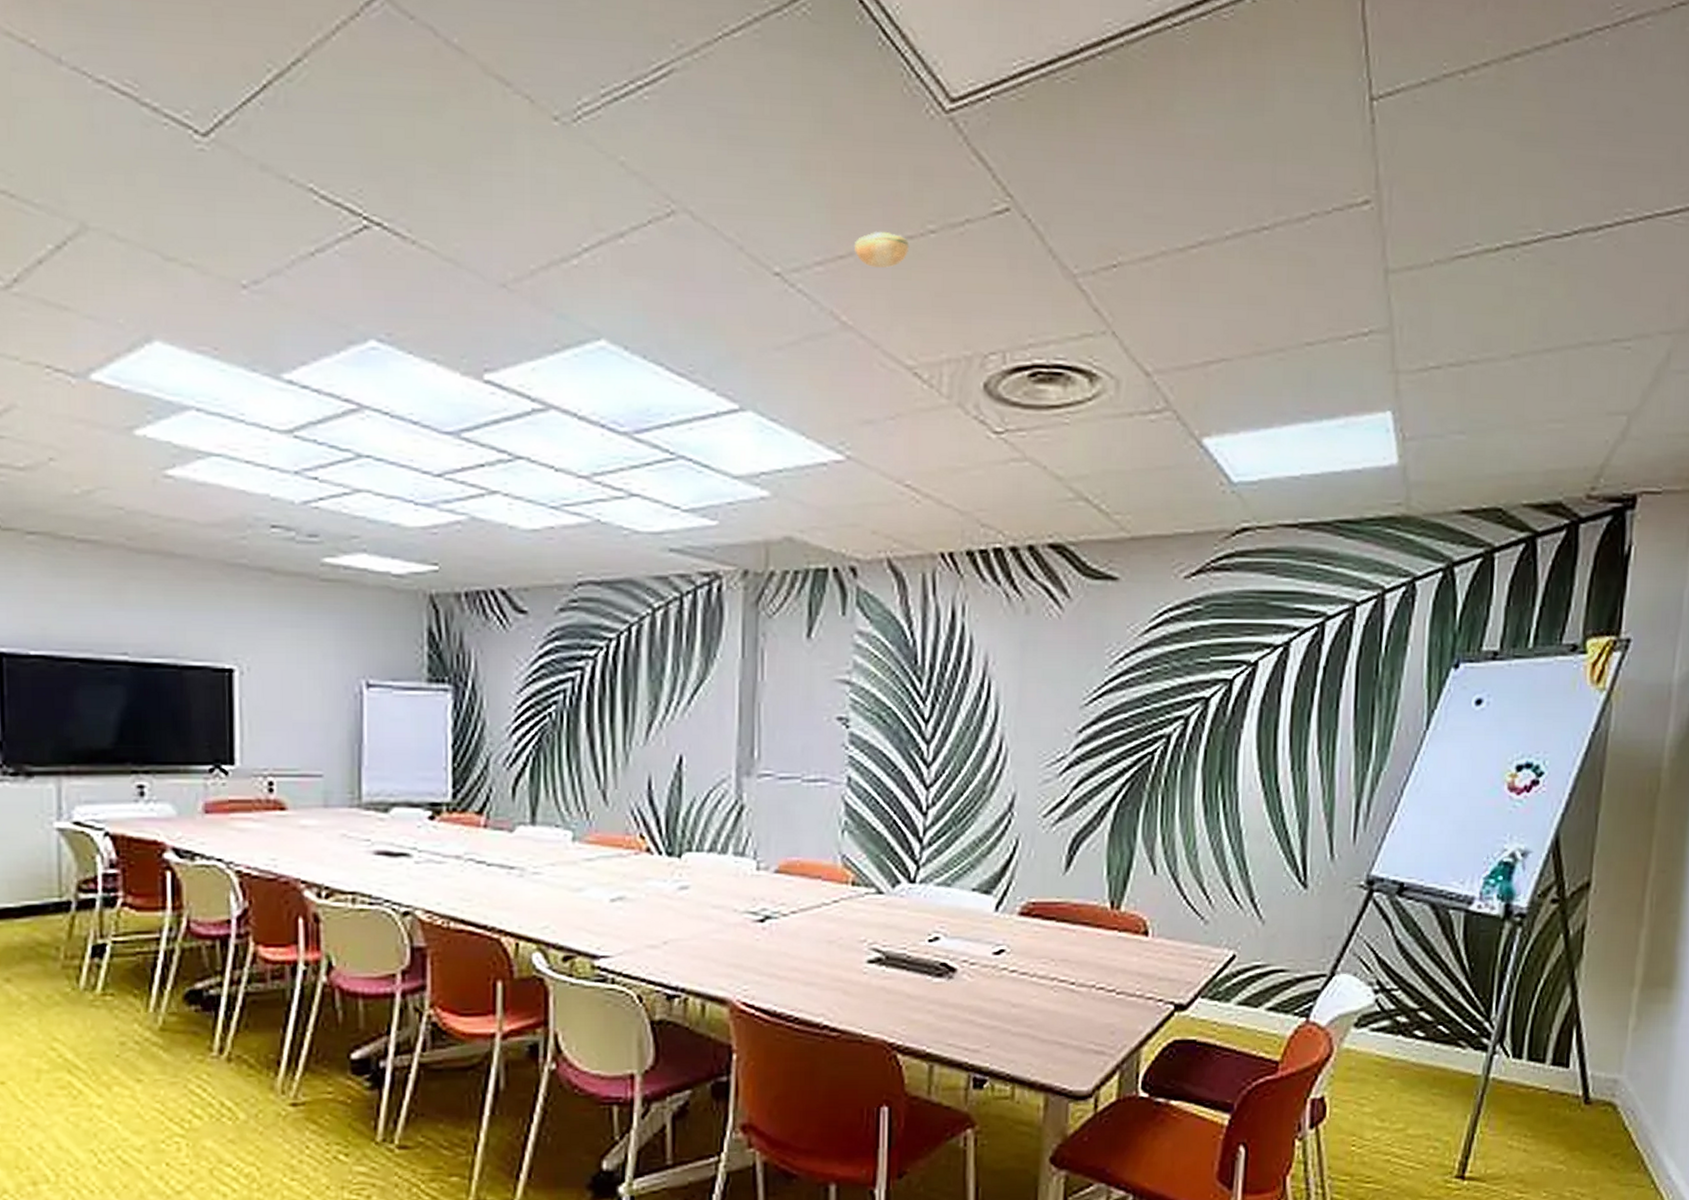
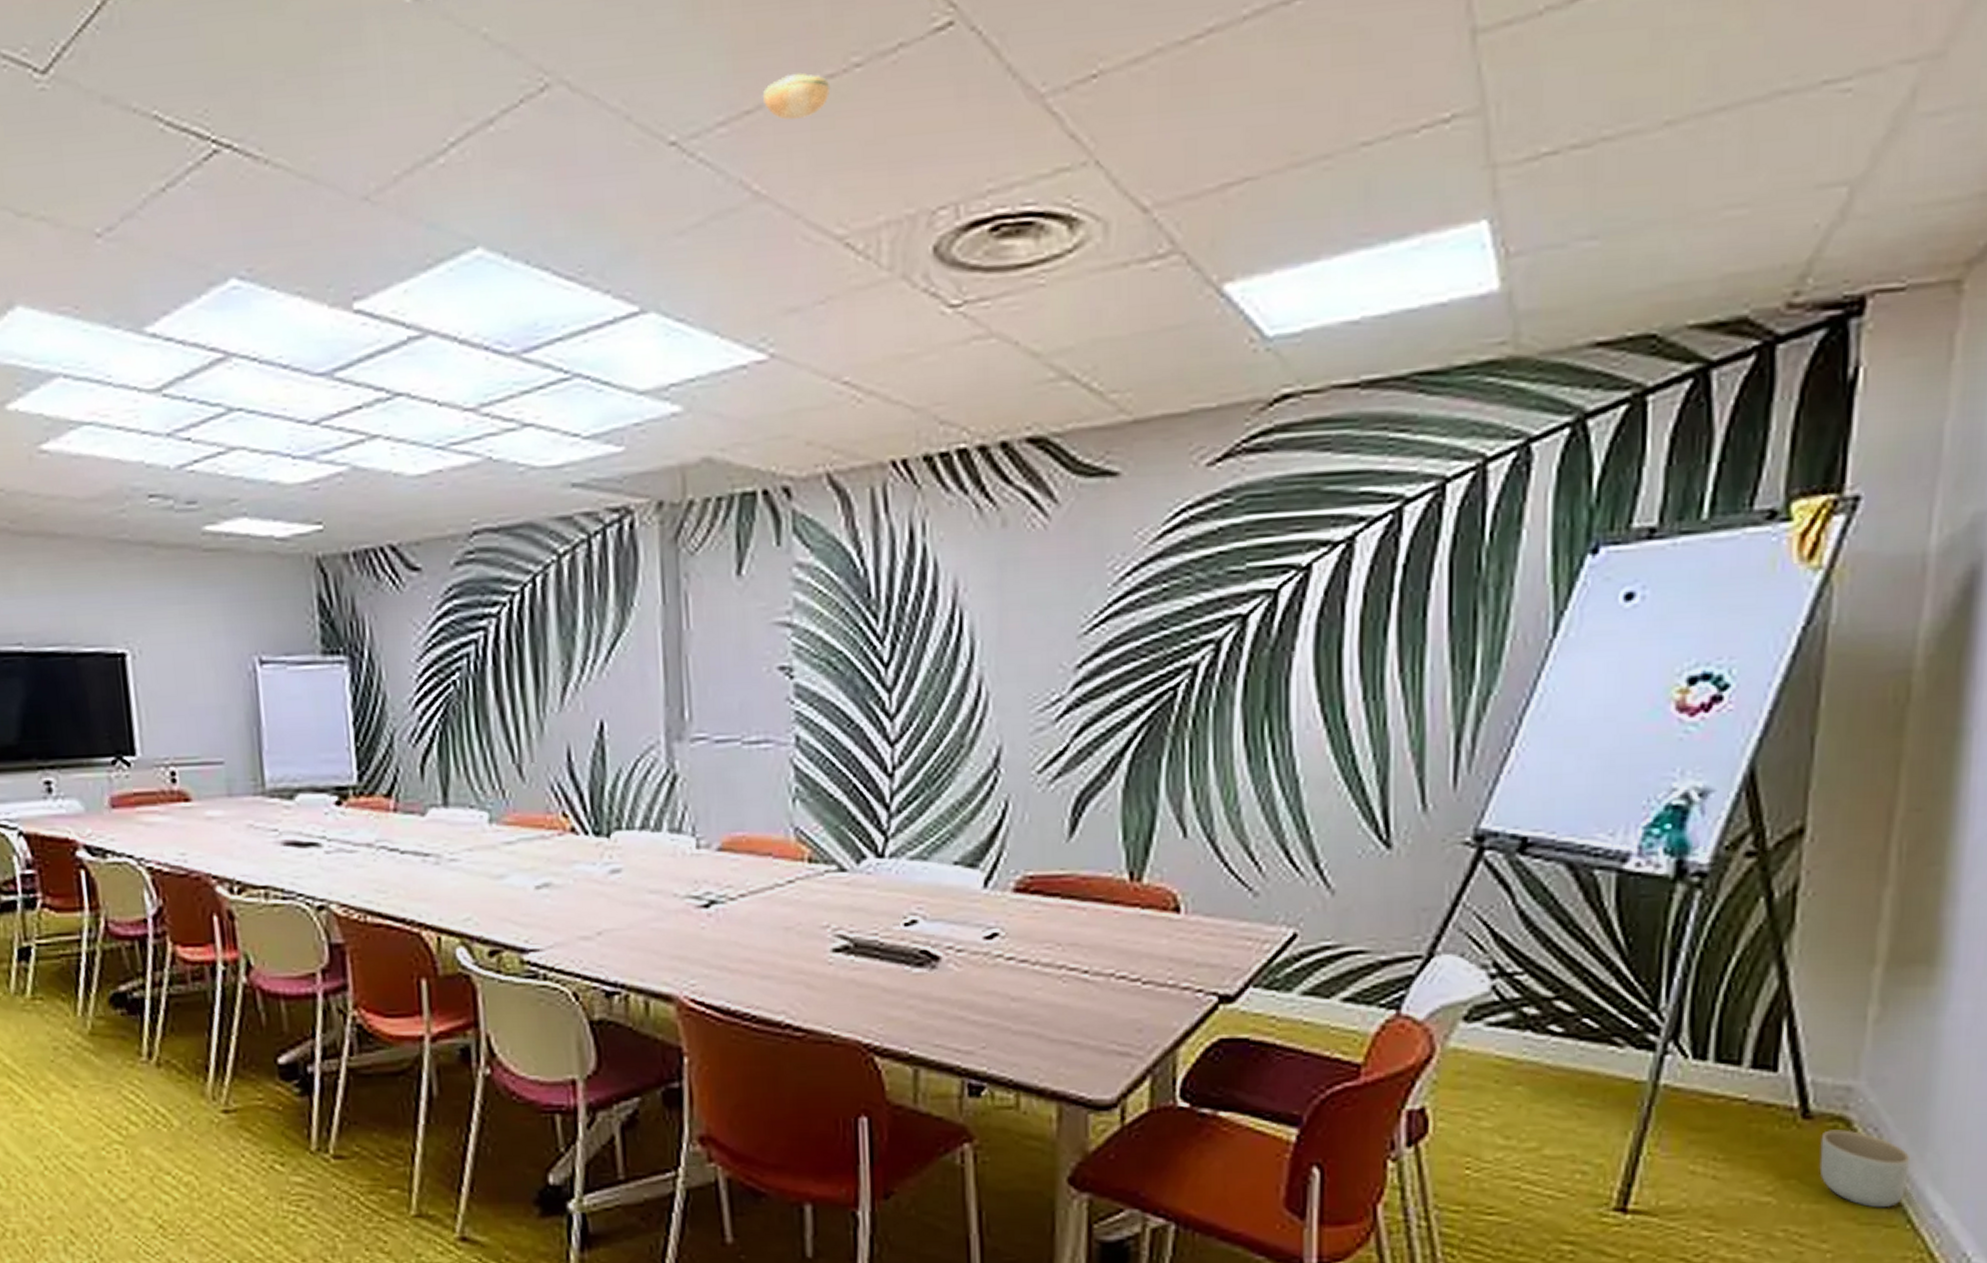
planter: none [1595,1112,1655,1173] -> present [1819,1129,1911,1208]

